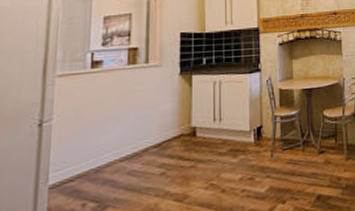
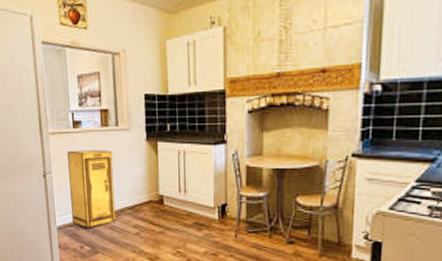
storage cabinet: none [73,87,138,180] -> present [67,150,116,228]

